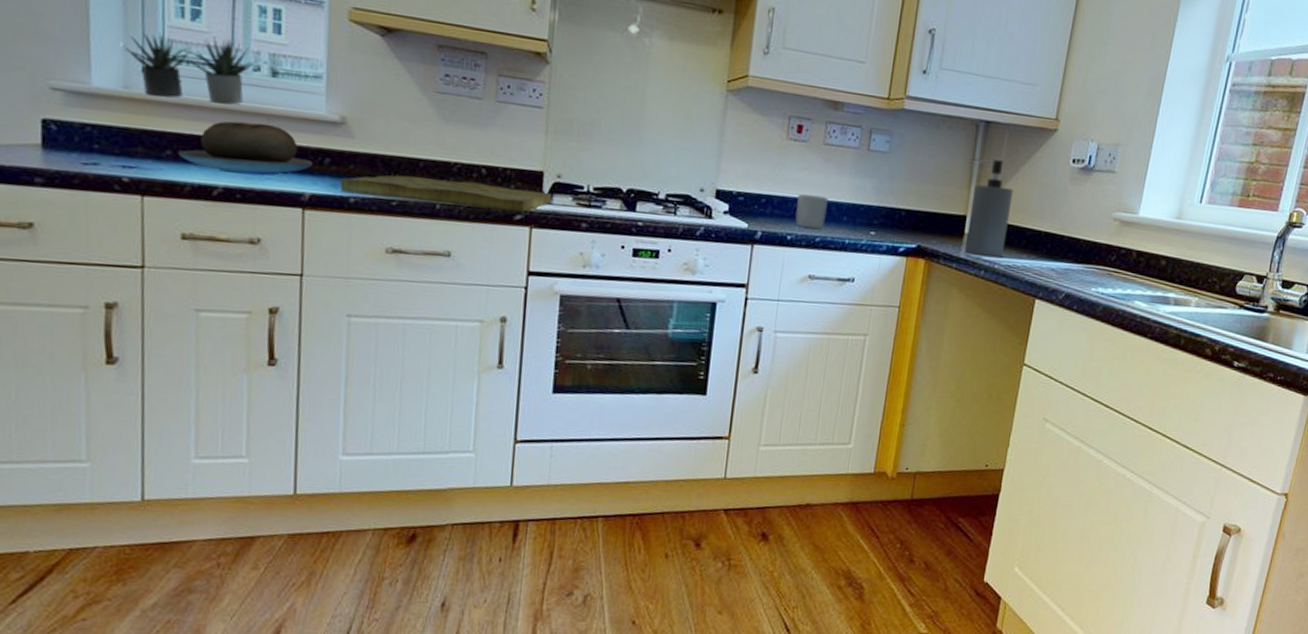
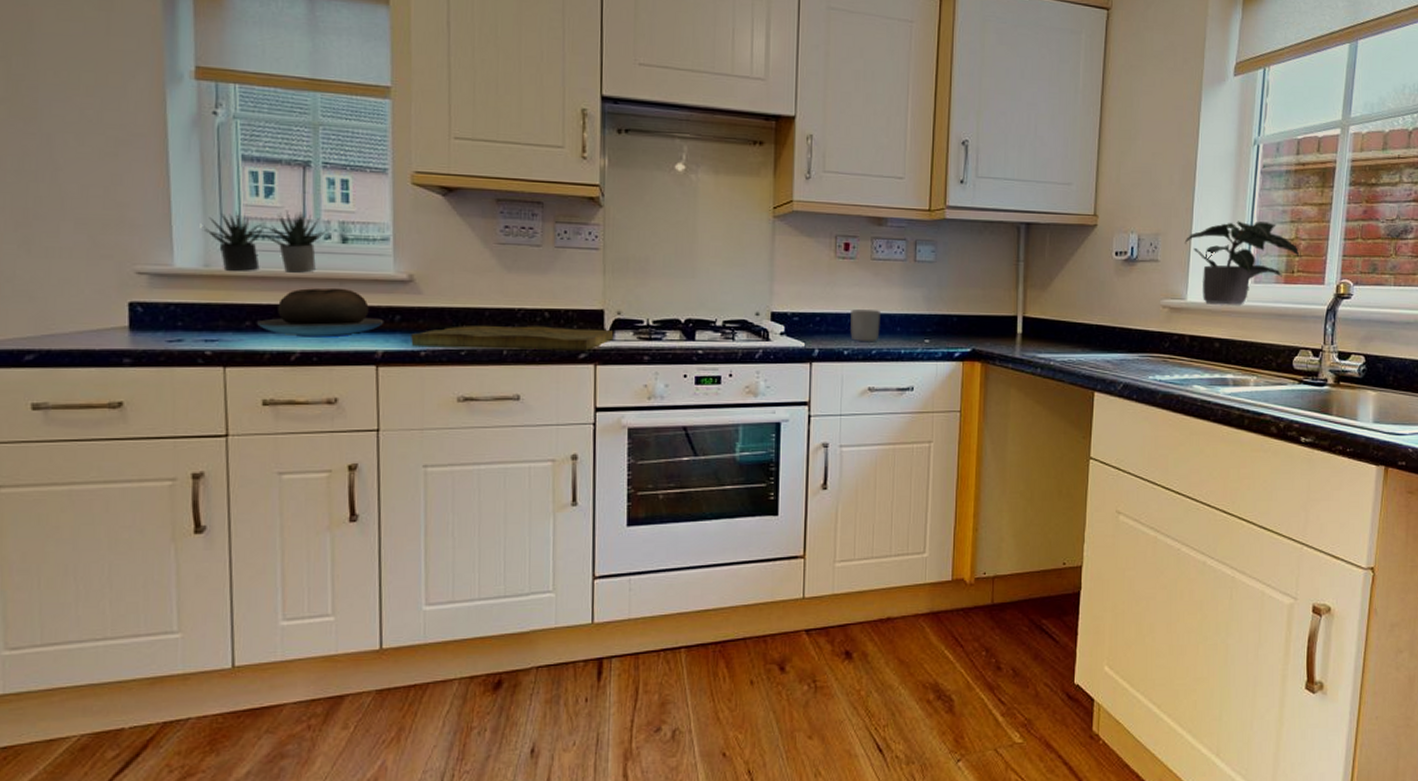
soap dispenser: present [965,159,1014,258] -> none [1018,259,1061,355]
potted plant: none [1143,138,1259,225] -> present [1184,221,1301,305]

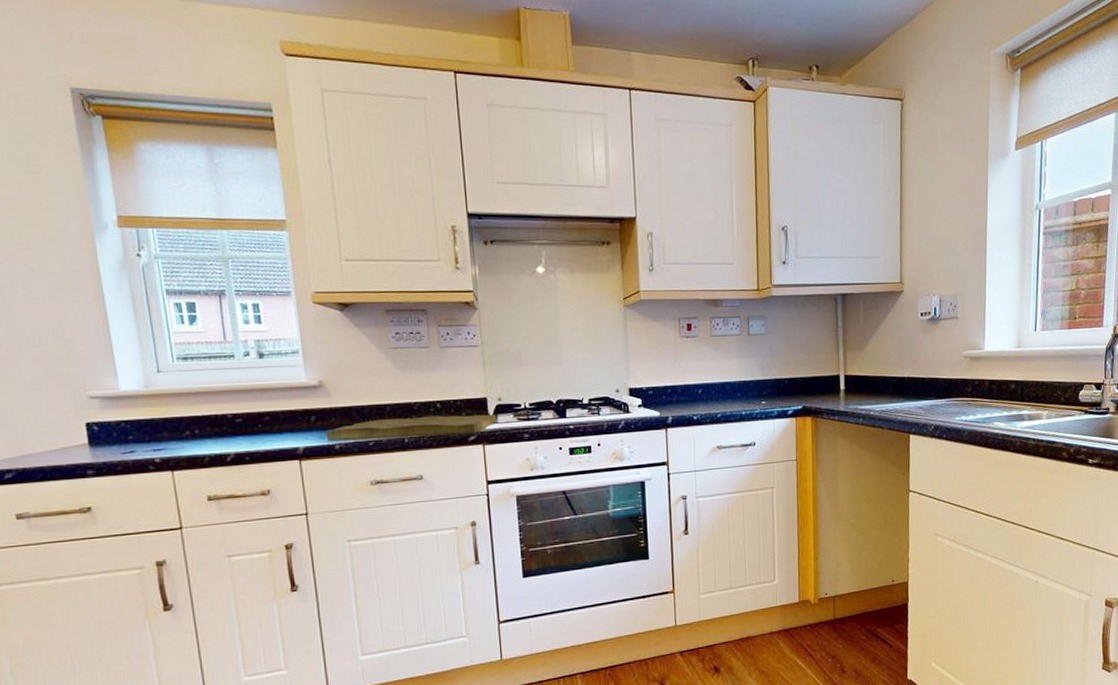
succulent plant: present [203,210,328,273] -> none [140,333,246,391]
bread: present [257,288,384,338] -> none [196,397,302,441]
mug: present [850,309,880,341] -> none [697,379,723,407]
potted plant: present [1184,221,1301,305] -> none [980,276,1082,352]

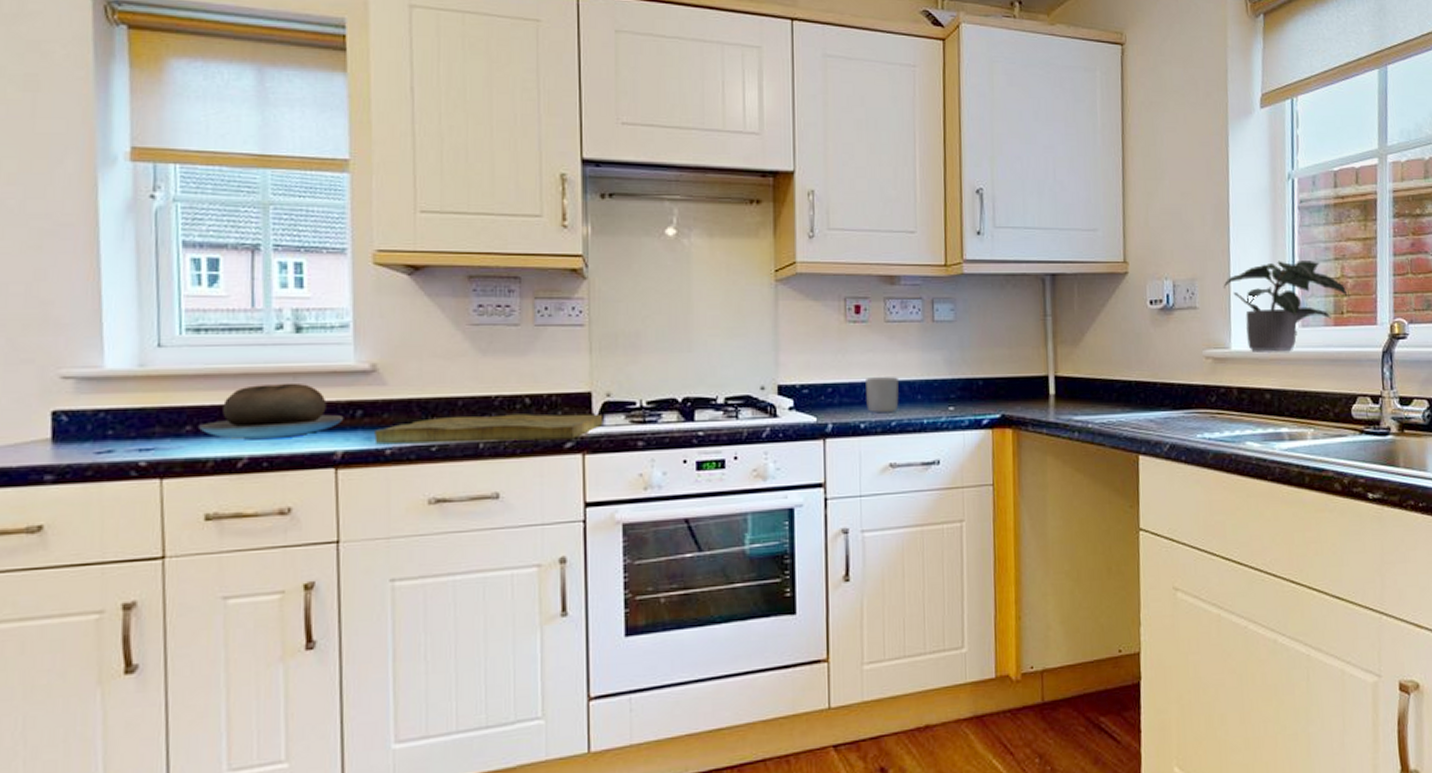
bread: none [196,397,302,441] -> present [199,384,344,440]
mug: none [697,379,723,407] -> present [866,377,899,412]
potted plant: none [980,276,1082,352] -> present [1223,261,1349,352]

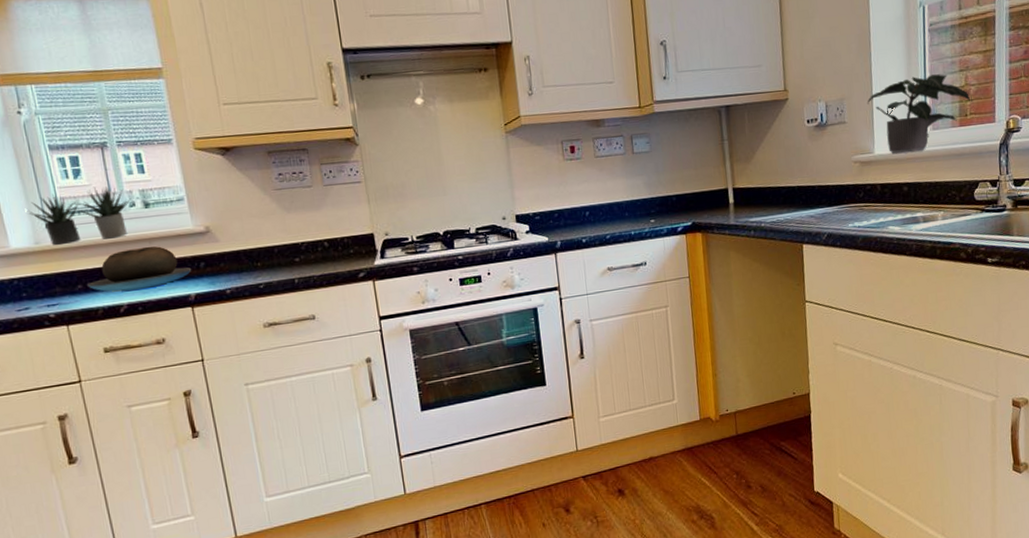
succulent plant: none [138,299,280,371] -> present [28,186,132,246]
cutting board: present [374,413,603,444] -> none [216,249,386,286]
mug: present [866,377,899,412] -> none [583,200,611,230]

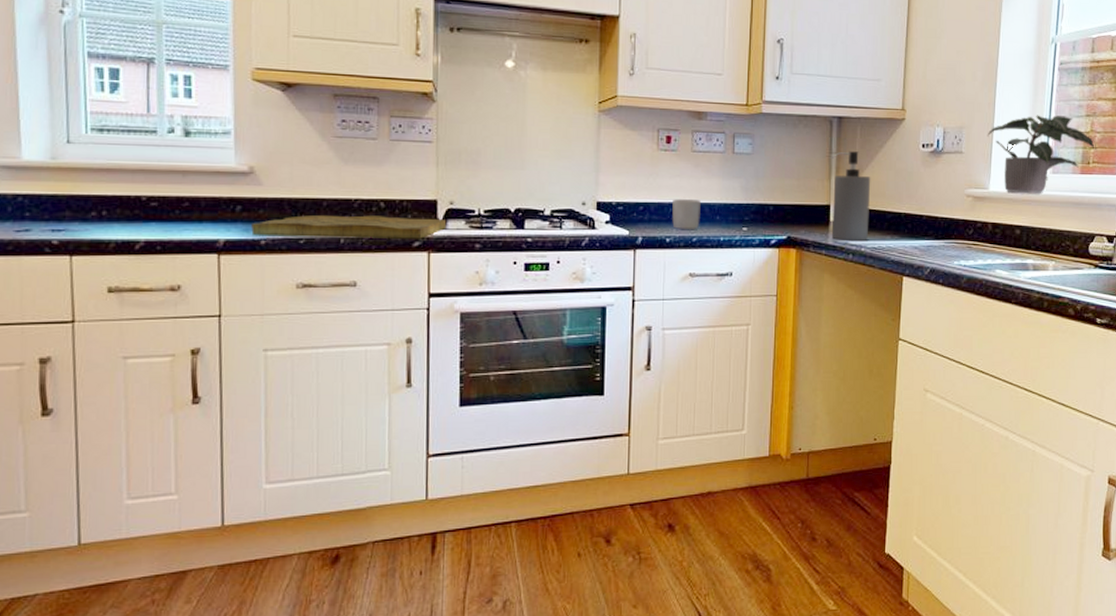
succulent plant: present [28,186,132,246] -> none [50,104,172,165]
bread: present [87,246,192,292] -> none [103,180,226,227]
cutting board: none [216,249,386,286] -> present [251,215,447,239]
mug: none [583,200,611,230] -> present [672,199,701,229]
soap dispenser: none [723,135,766,220] -> present [831,151,871,242]

